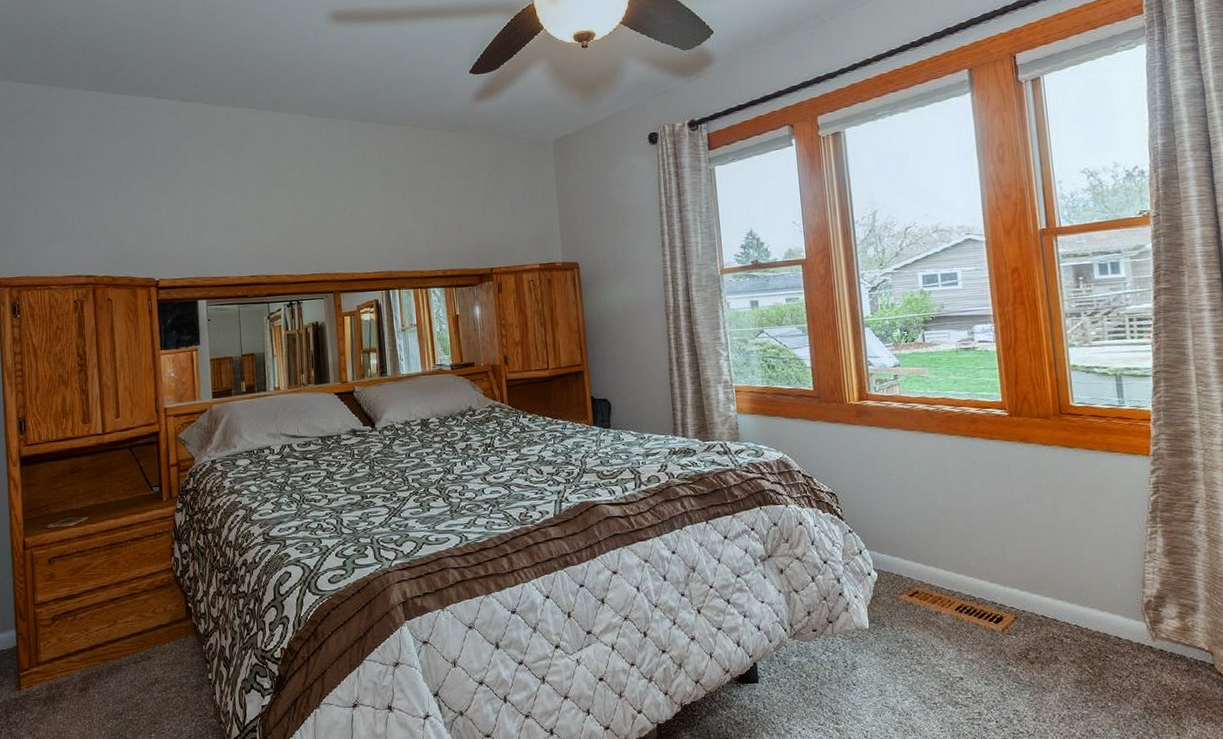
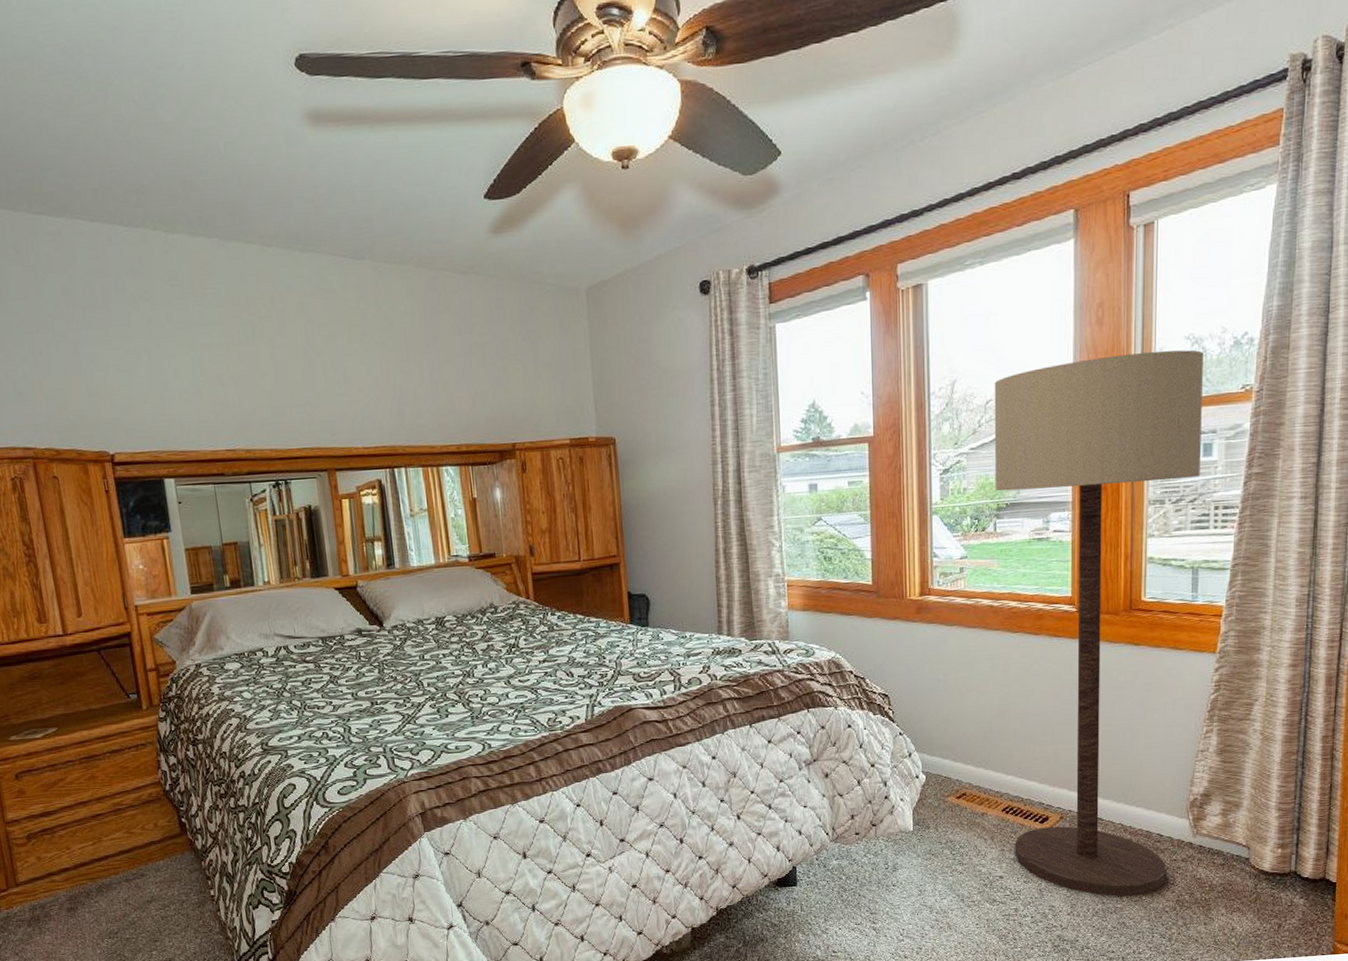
floor lamp: none [911,181,1130,702] -> present [994,349,1203,896]

